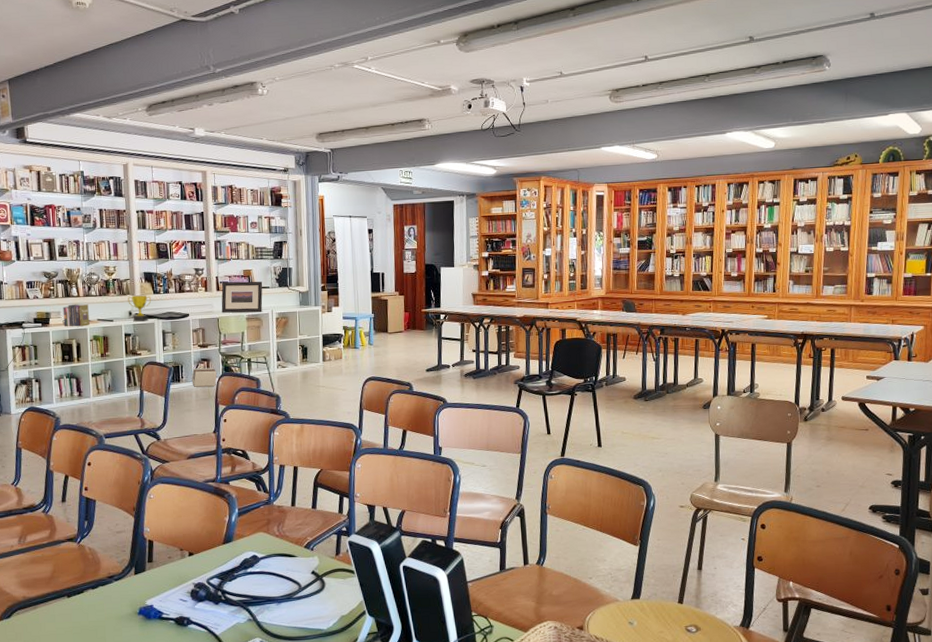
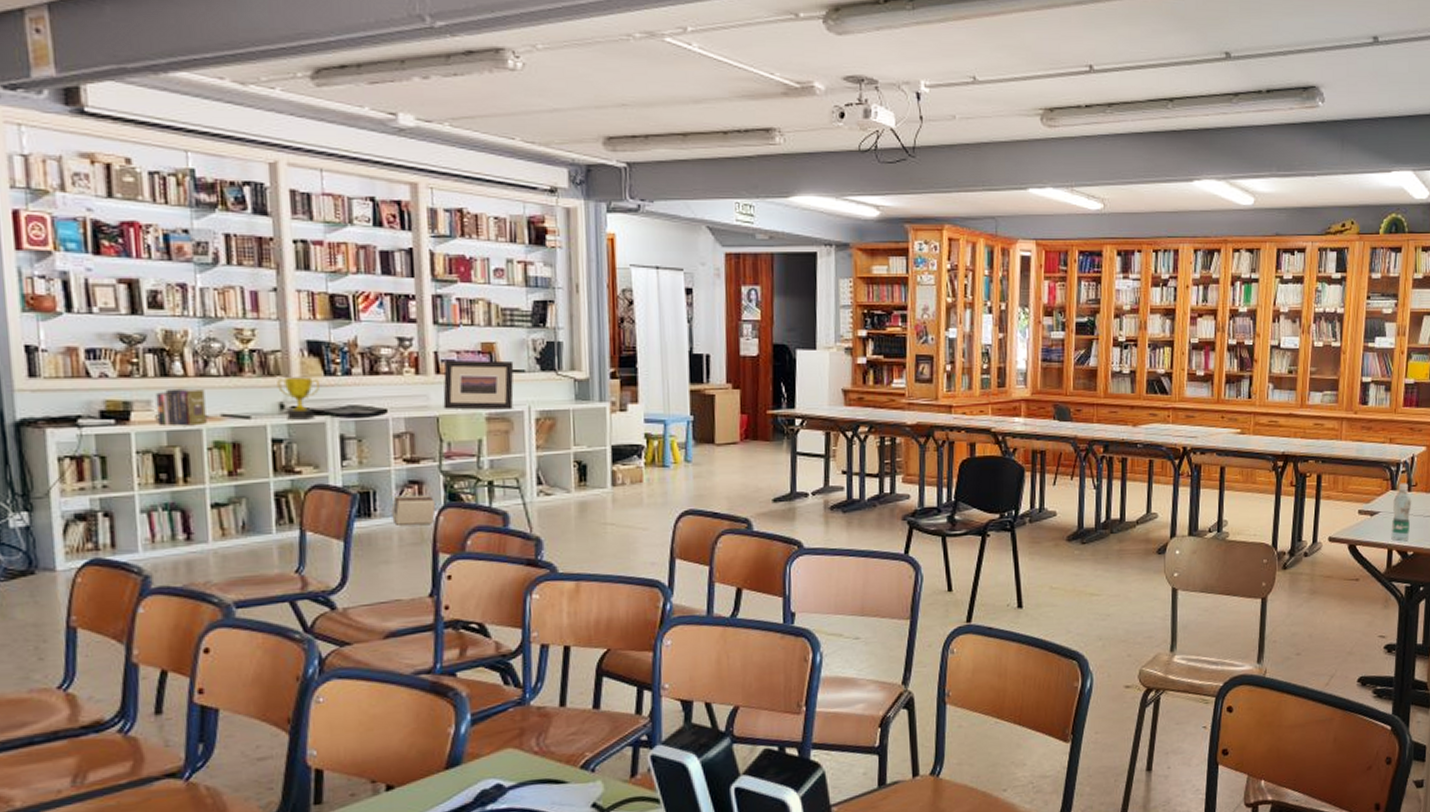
bottle: none [895,354,913,402] -> present [1391,483,1412,543]

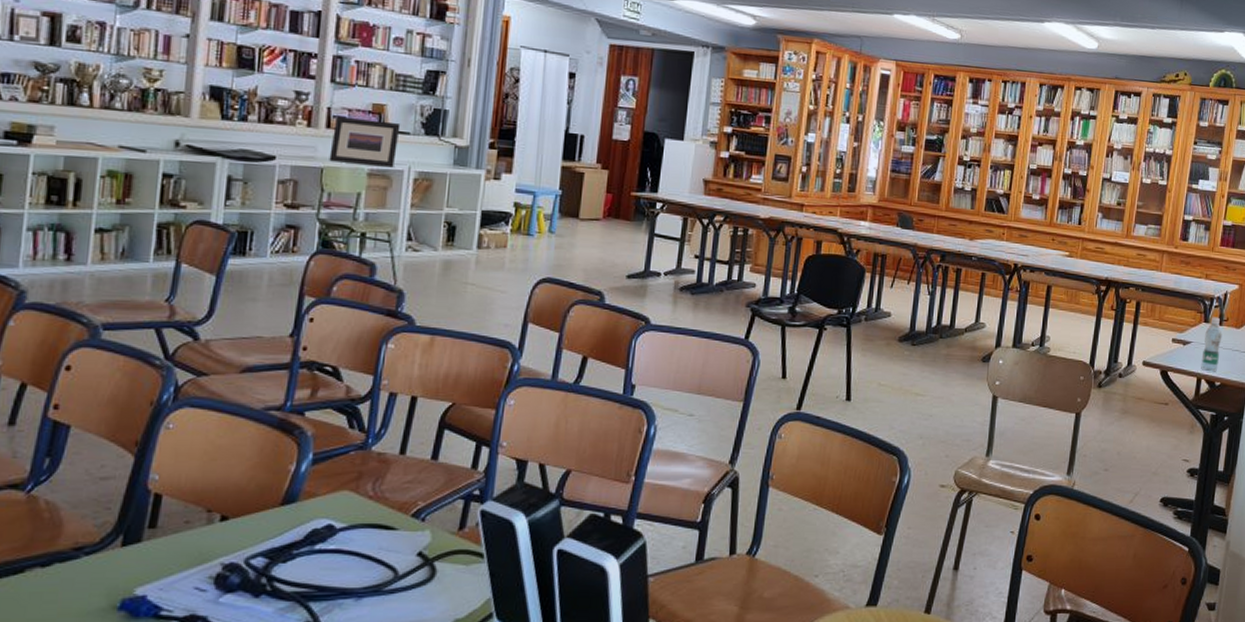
books: present [155,388,207,427] -> none [57,117,107,154]
trophy: present [277,377,319,420] -> none [176,117,216,159]
box: present [391,494,435,525] -> none [265,237,308,267]

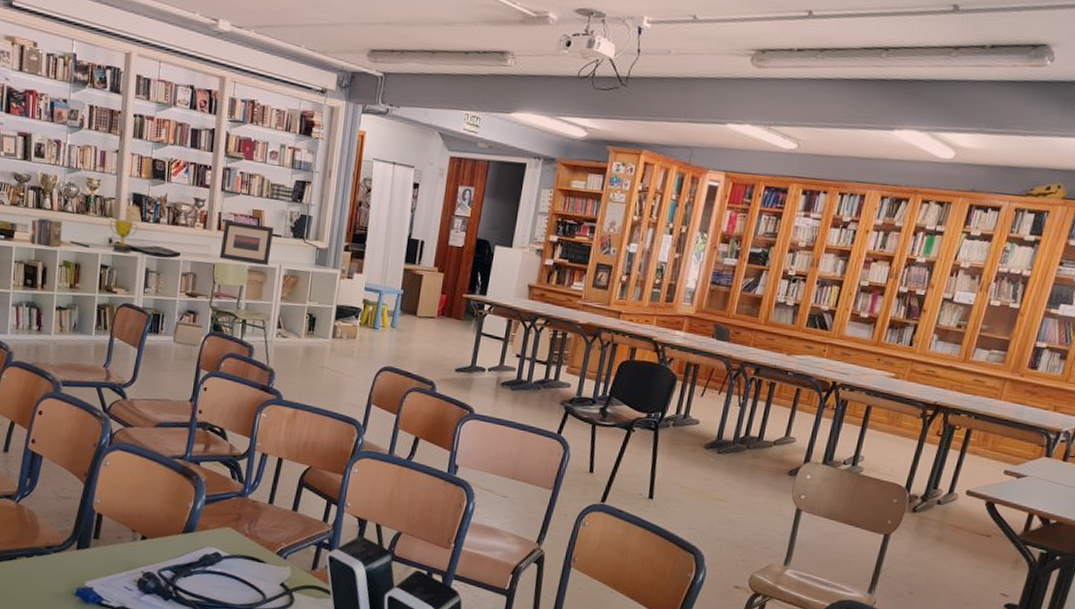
books: none [57,117,107,154] -> present [30,218,62,248]
trophy: none [176,117,216,159] -> present [109,219,137,254]
box: none [265,237,308,267] -> present [172,320,203,346]
bottle: present [1201,317,1222,373] -> none [1035,451,1066,510]

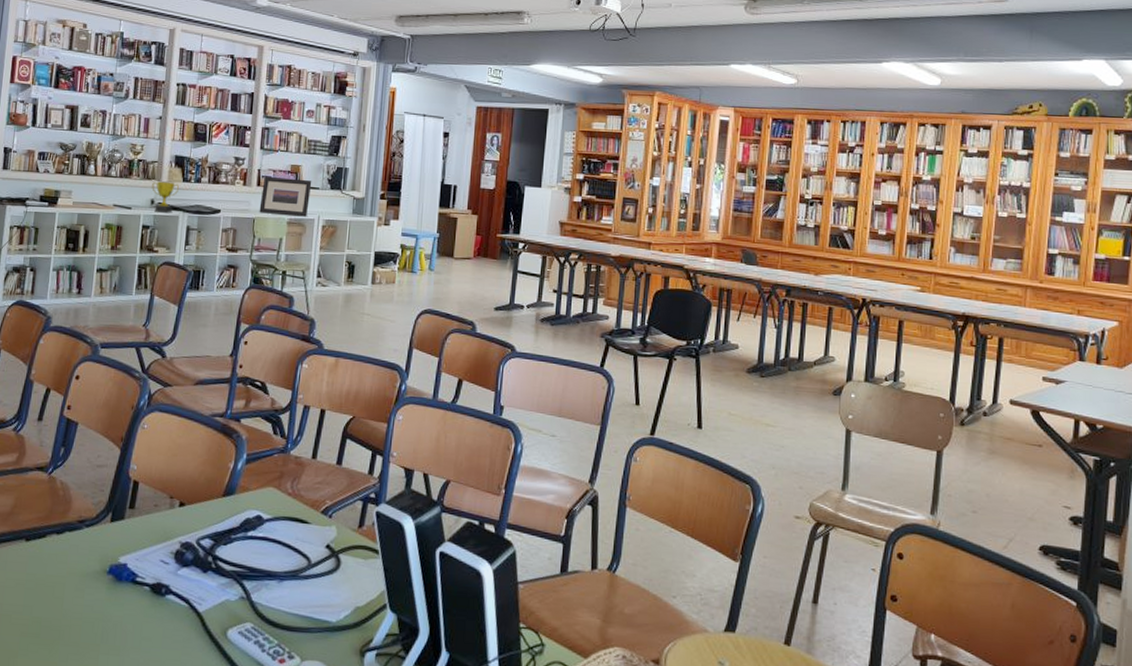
books: present [30,218,62,248] -> none [73,183,106,212]
box: present [172,320,203,346] -> none [213,275,244,300]

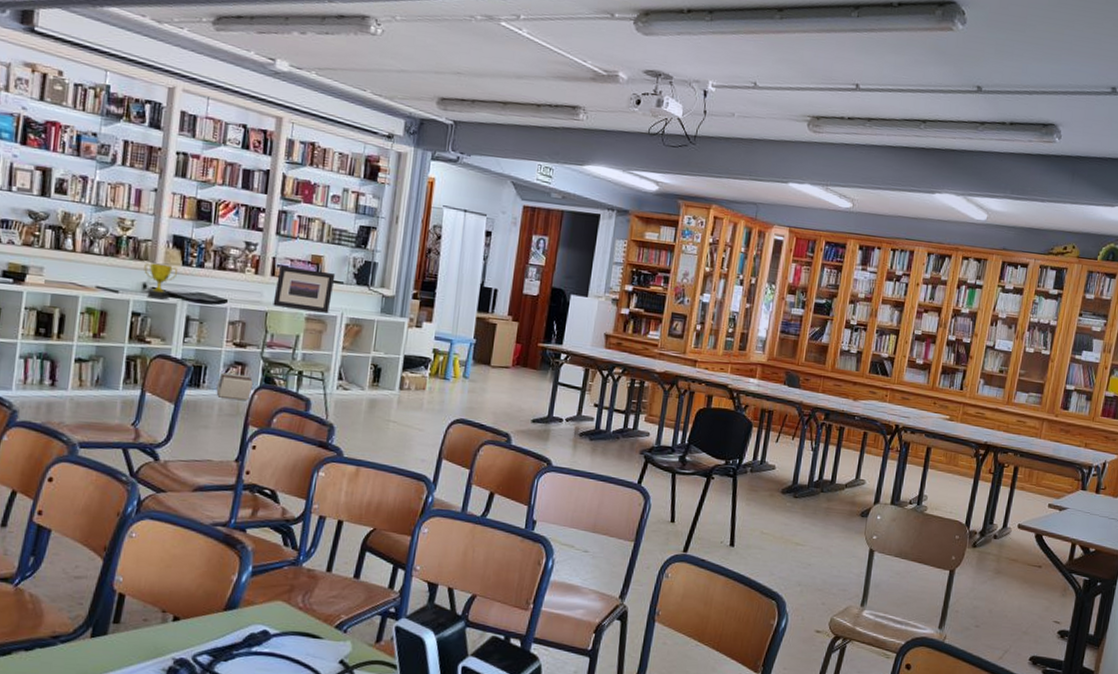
box: none [213,275,244,300] -> present [216,372,253,400]

